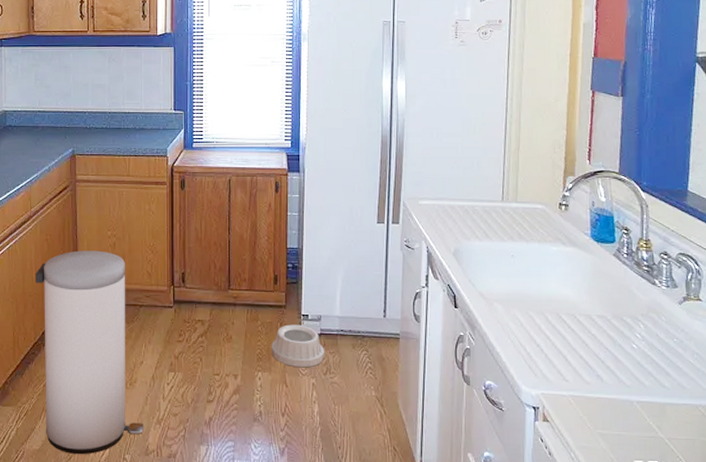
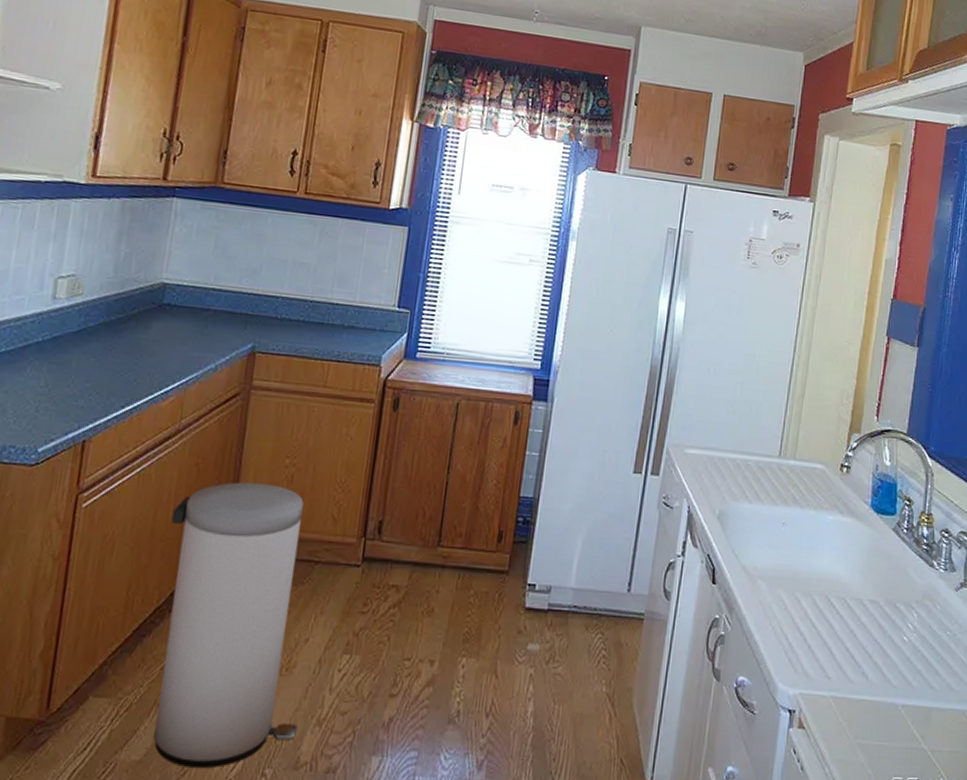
pet bowl: present [271,324,324,368] -> none [482,596,550,654]

